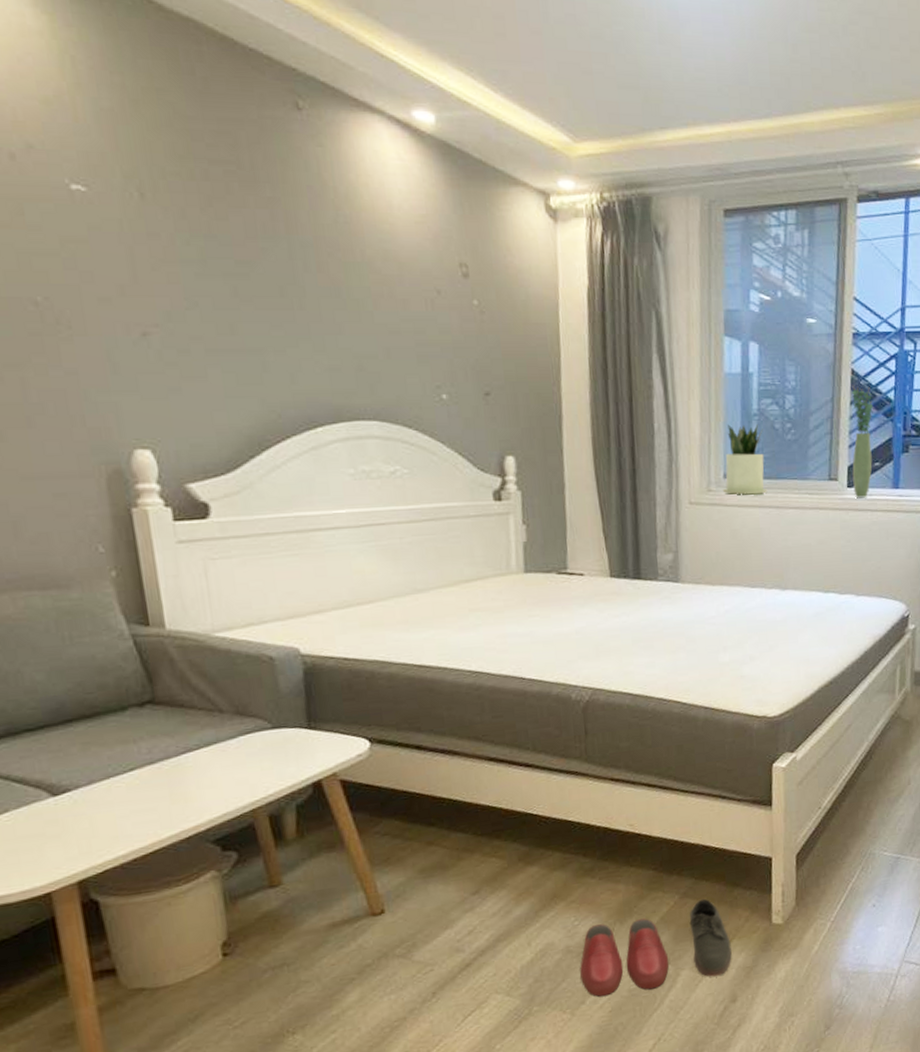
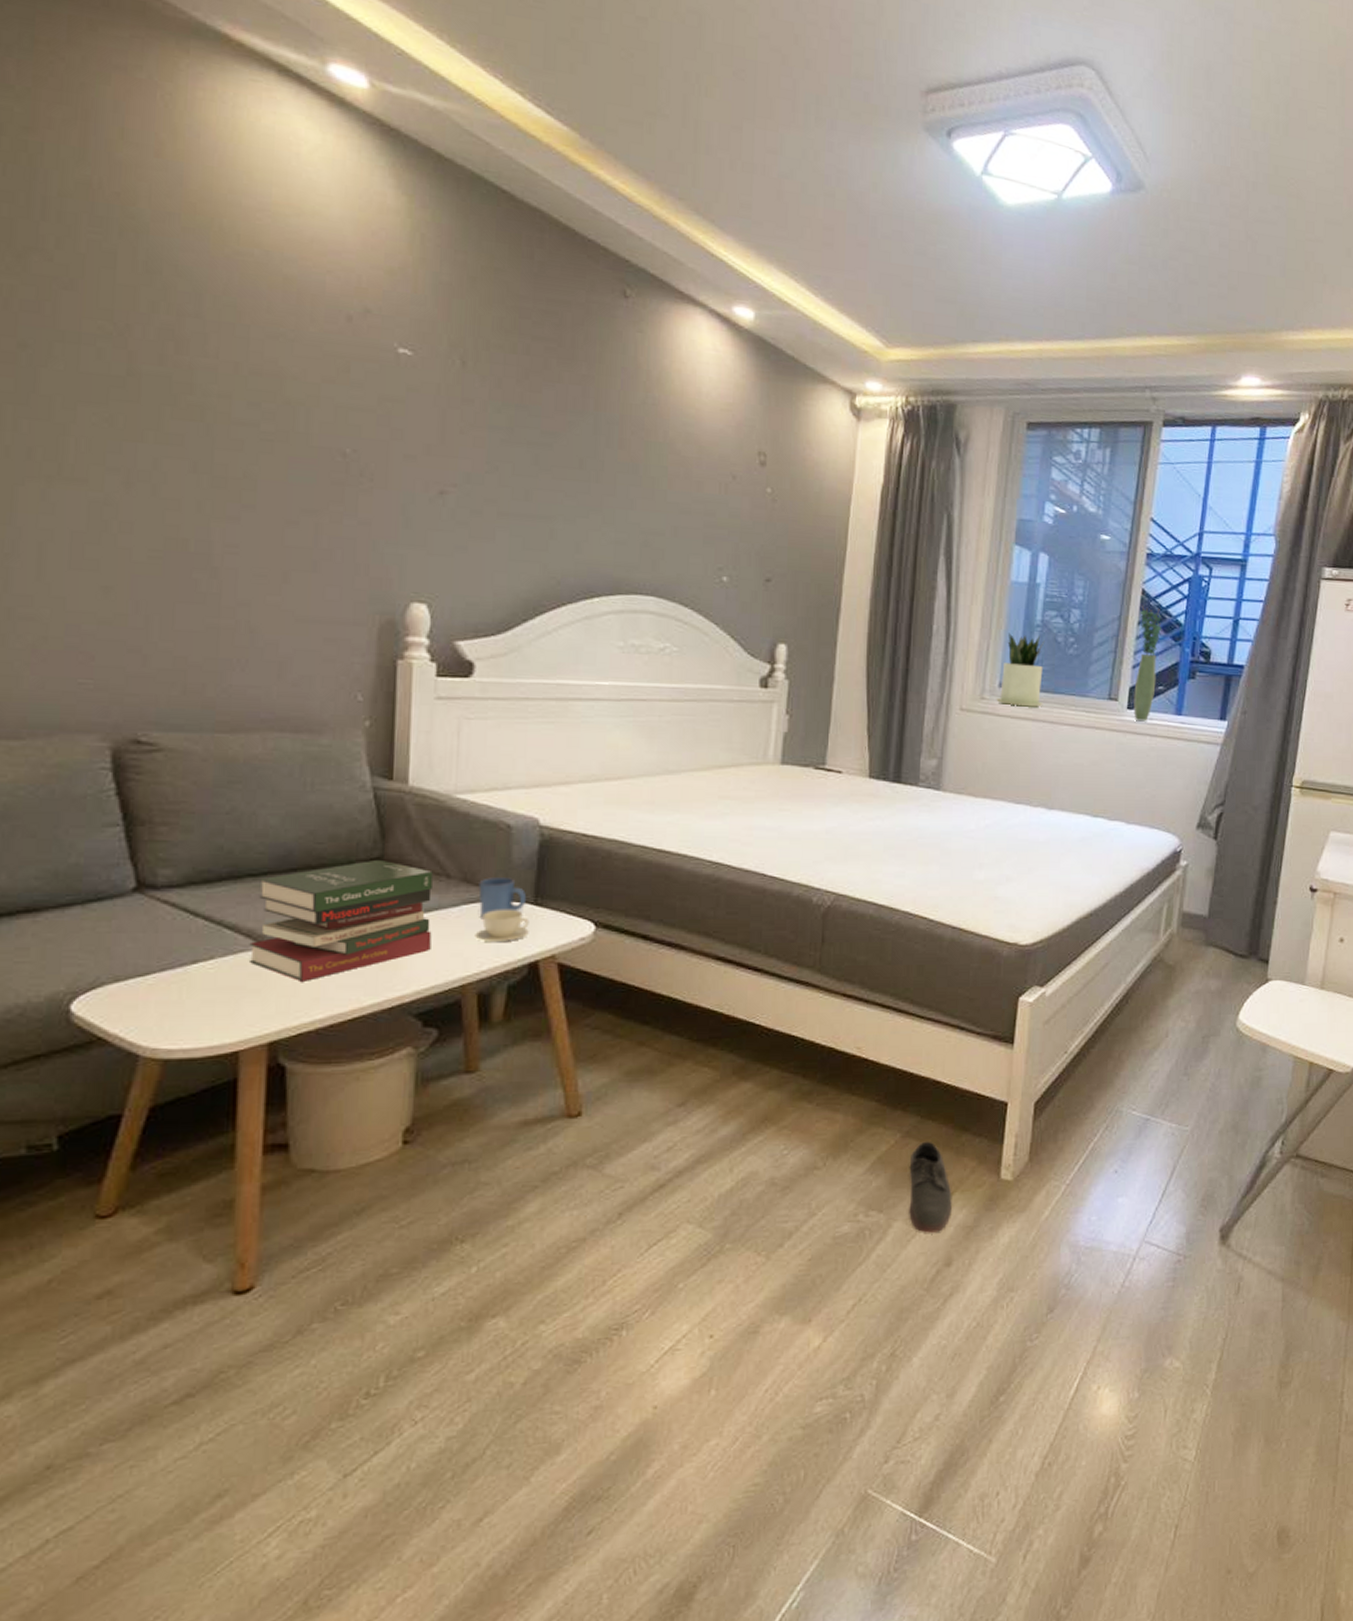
books: none [37,702,217,823] -> present [249,859,434,981]
mug: none [251,706,301,746] -> present [478,877,527,918]
teacup: none [256,735,308,768] -> present [475,909,530,941]
slippers: present [580,918,669,997] -> none [782,1156,882,1241]

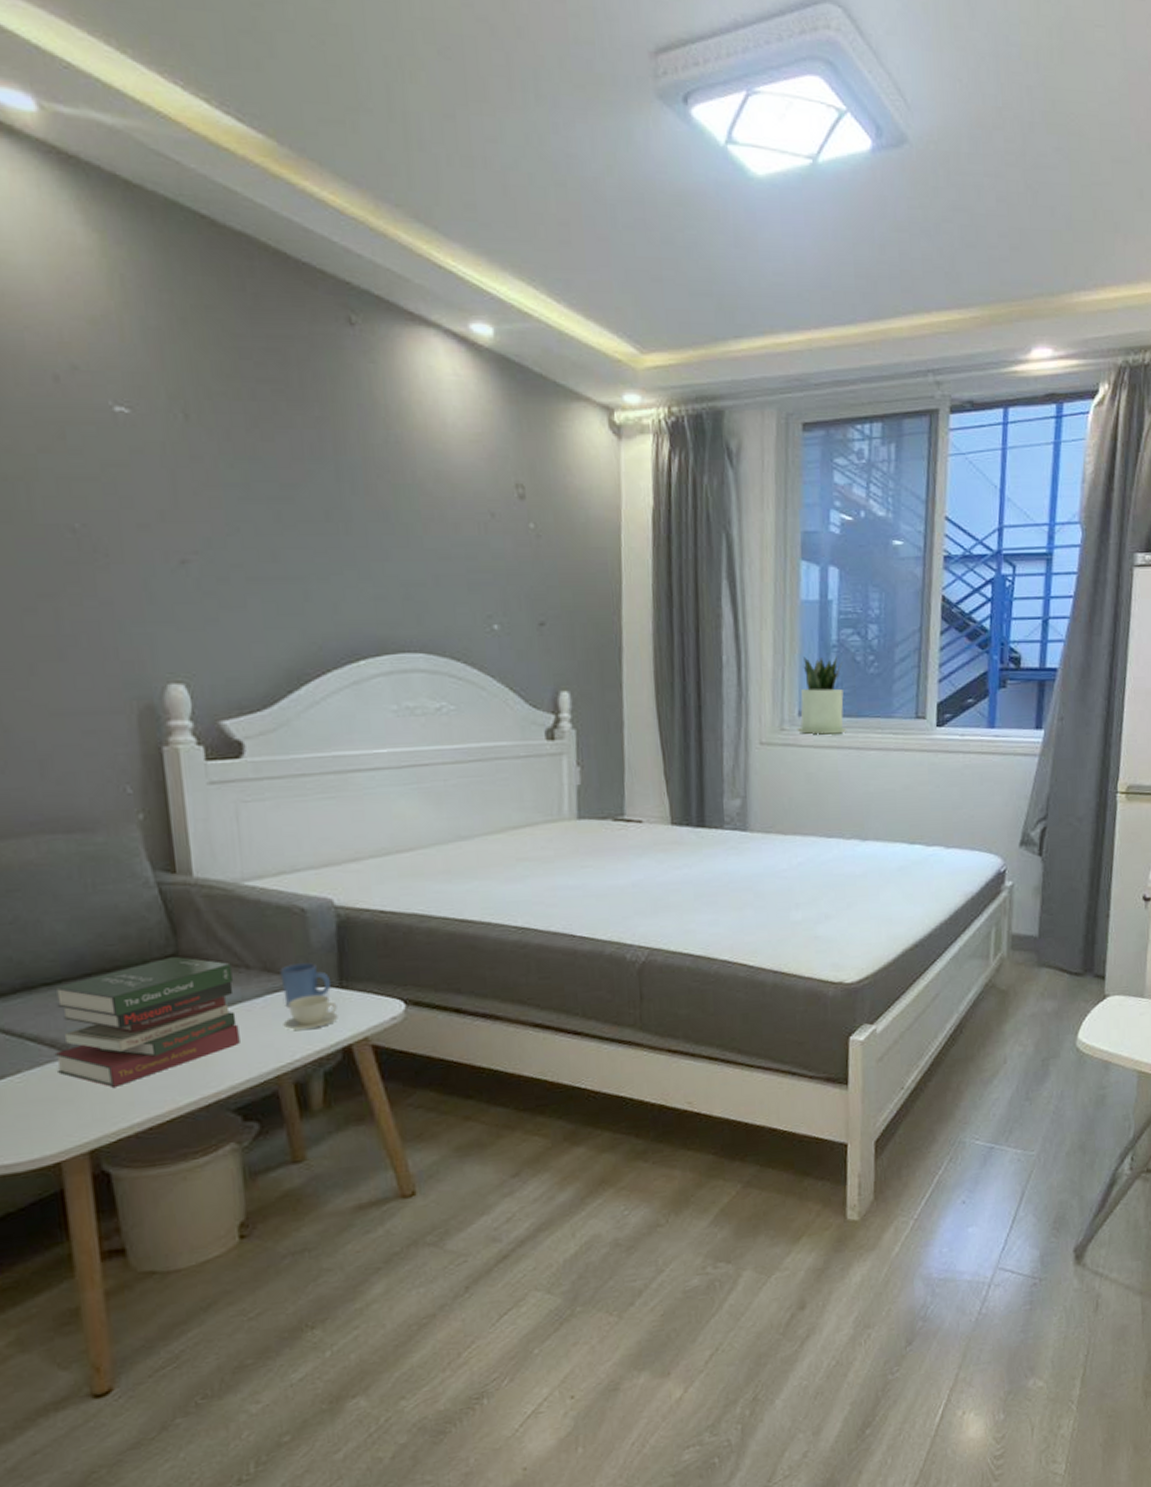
shoe: present [909,1141,952,1233] -> none [753,1188,801,1280]
vase: present [1133,605,1162,722] -> none [941,613,967,739]

